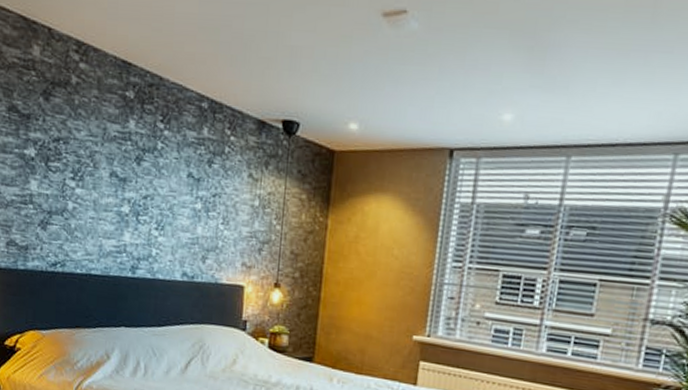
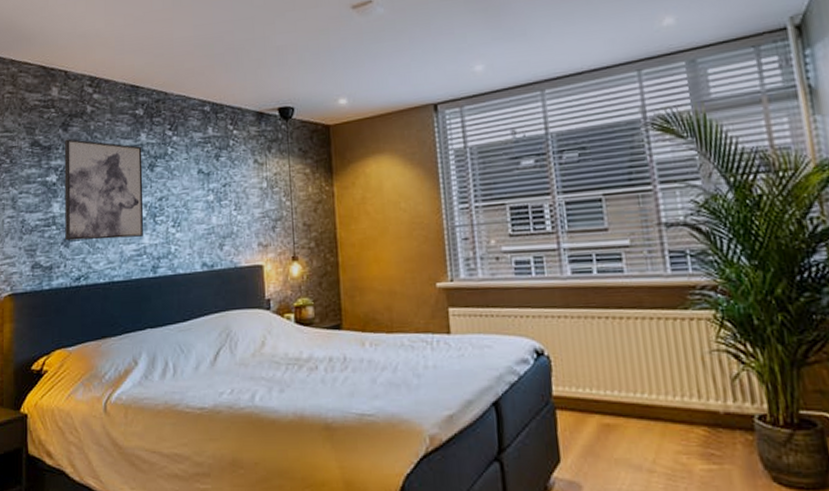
wall art: none [42,110,130,233] -> present [64,139,144,241]

